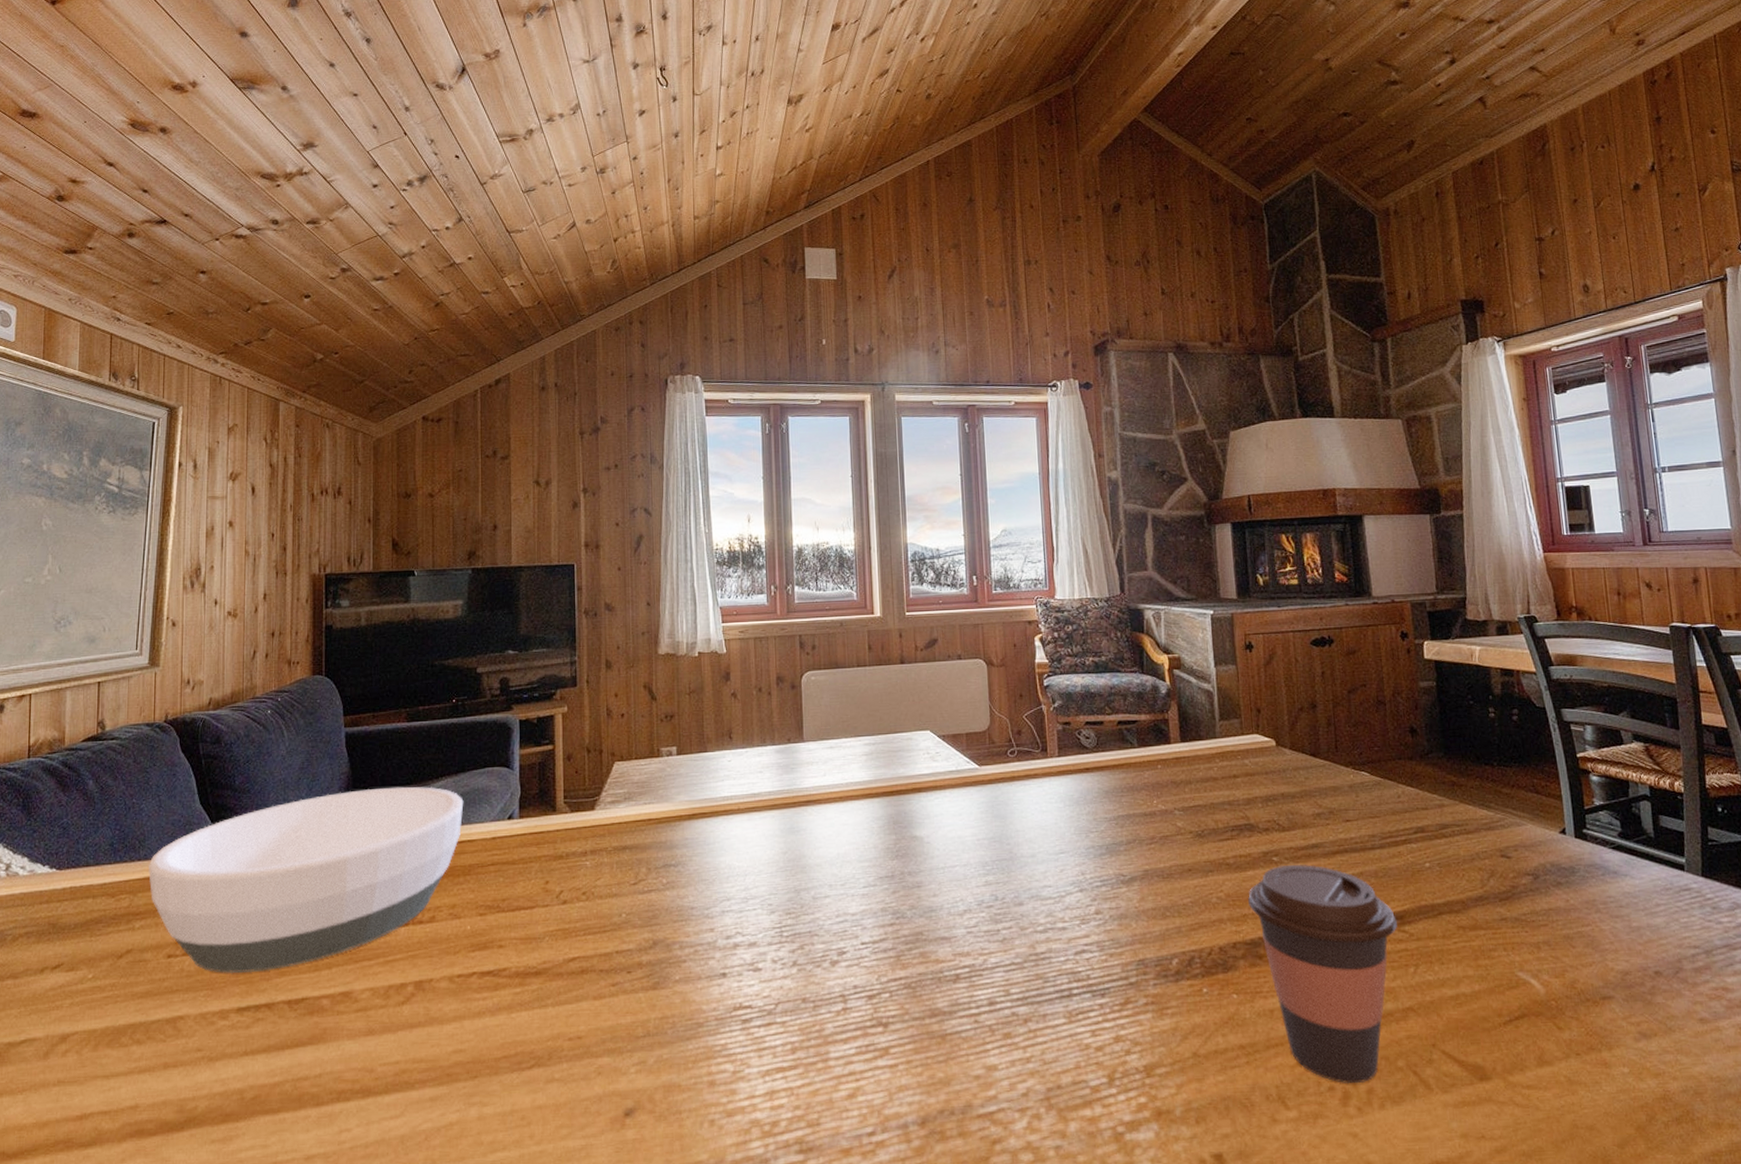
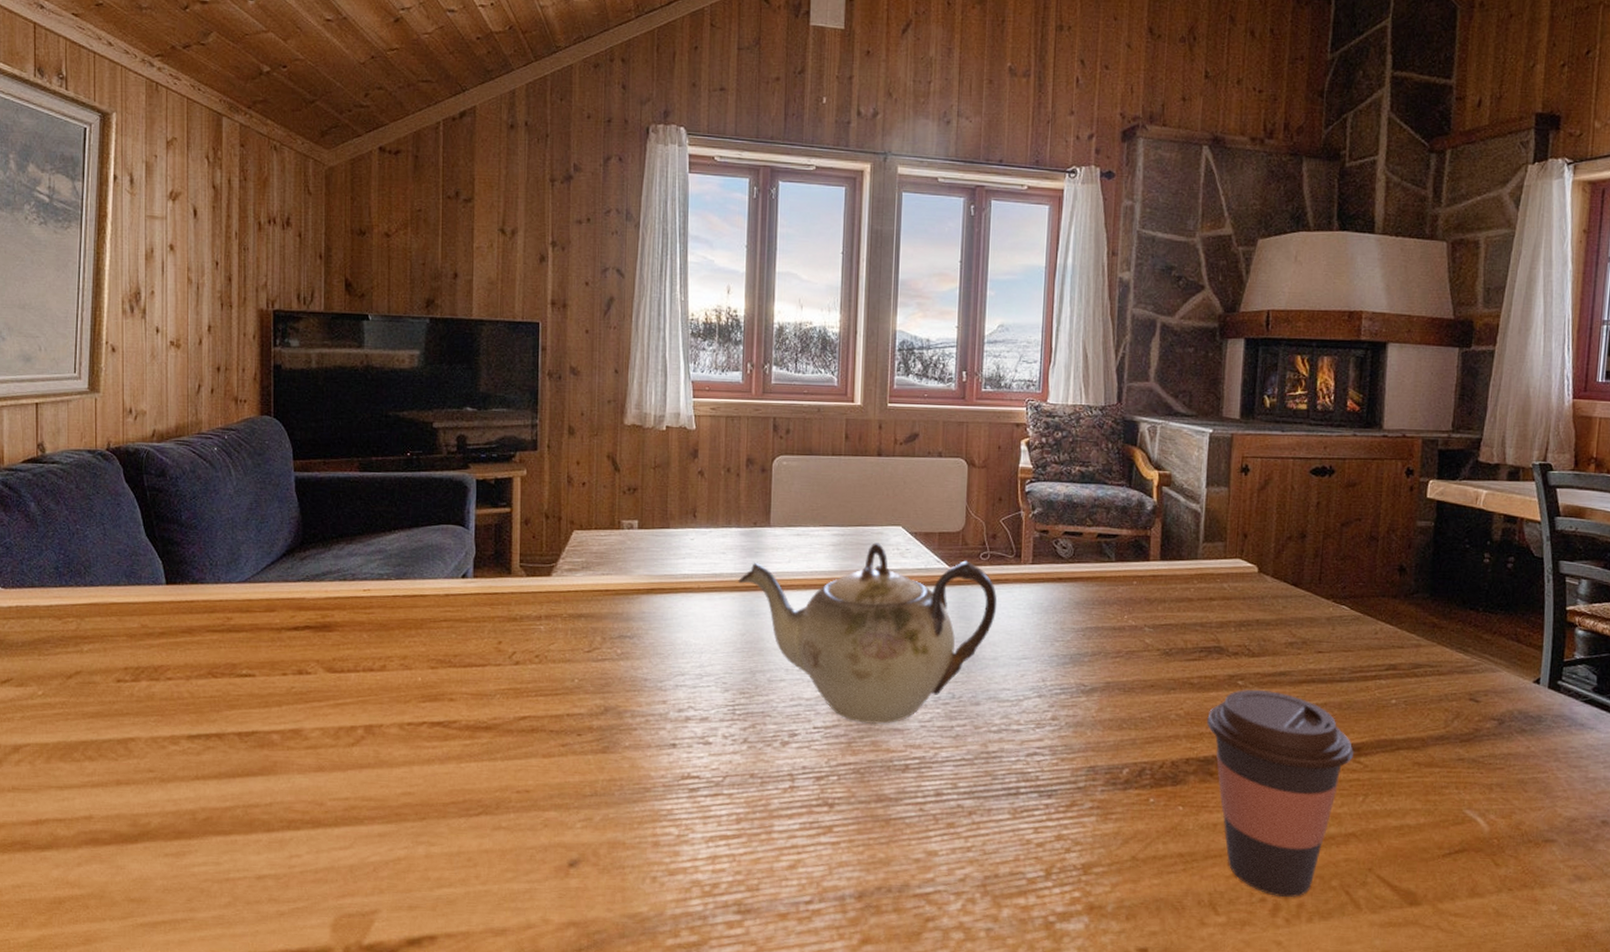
bowl: present [148,786,464,973] -> none [95,535,417,703]
teapot: none [776,748,1030,934] -> present [738,543,998,724]

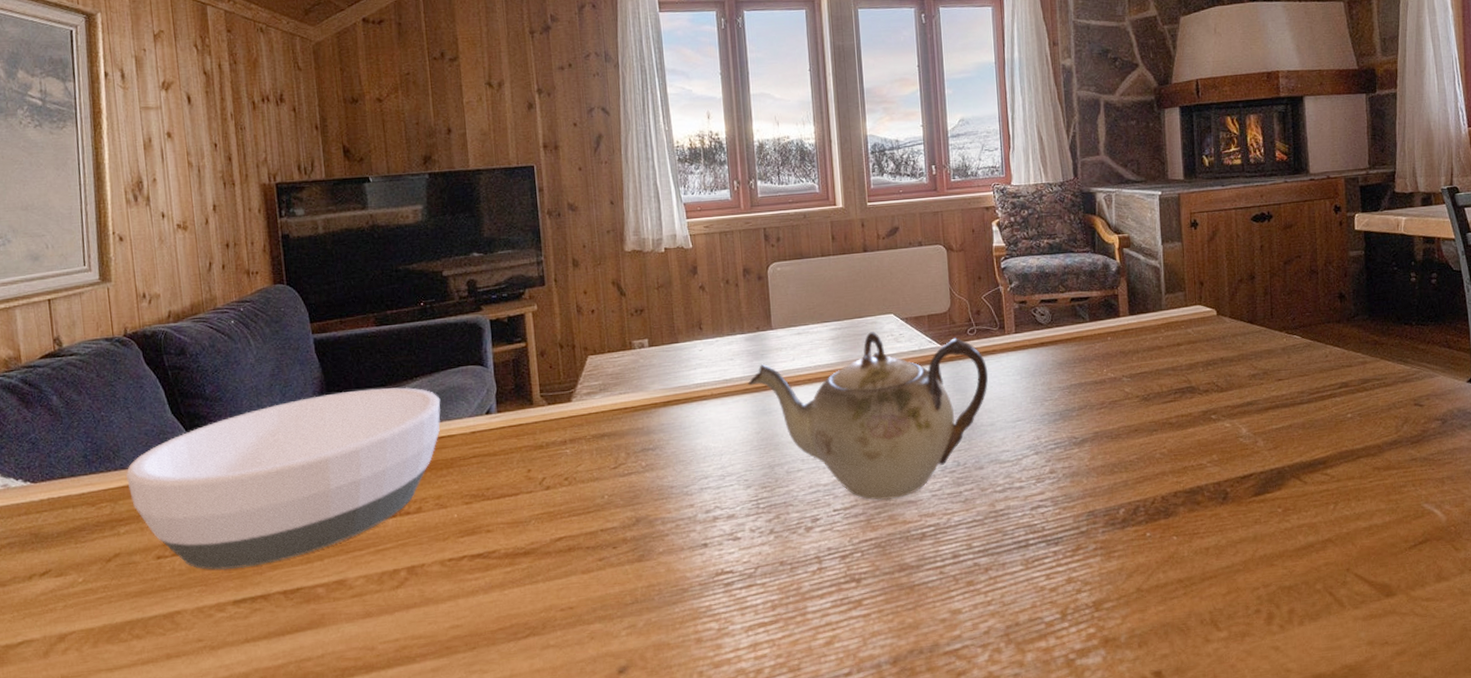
bowl: none [95,535,417,703] -> present [126,387,441,570]
coffee cup: present [1207,690,1353,898] -> none [1188,420,1320,607]

